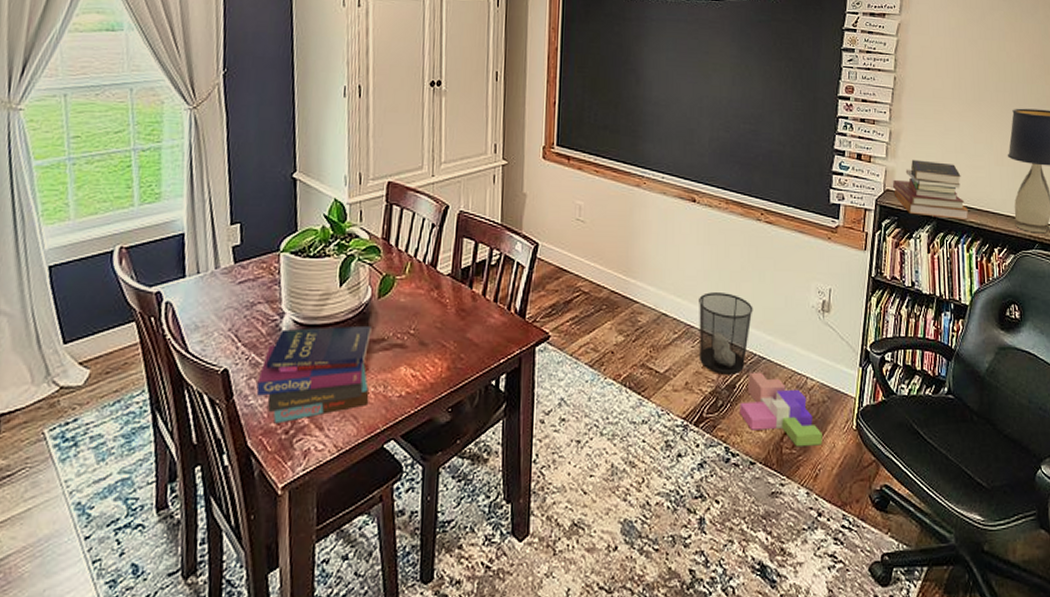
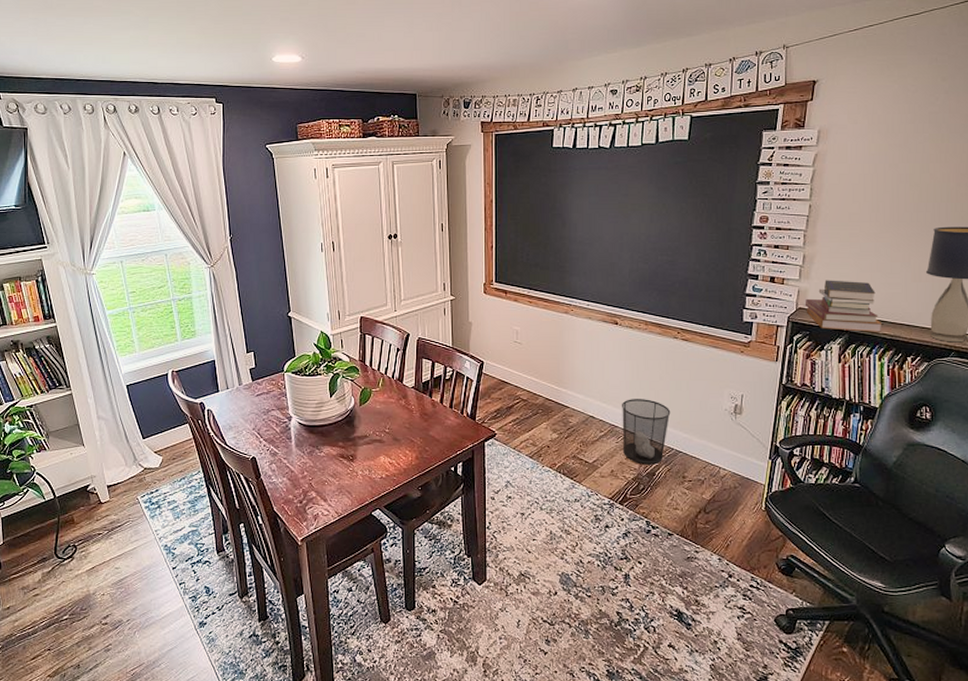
books: present [256,325,372,424] -> none [276,426,359,496]
toy blocks: present [740,372,823,447] -> none [659,463,734,523]

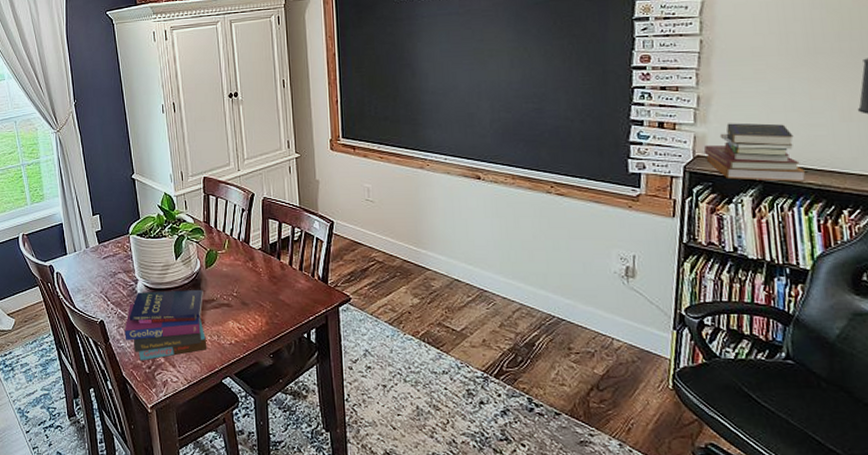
books: none [276,426,359,496] -> present [124,289,207,361]
waste bin: present [622,399,671,465] -> none [491,260,549,334]

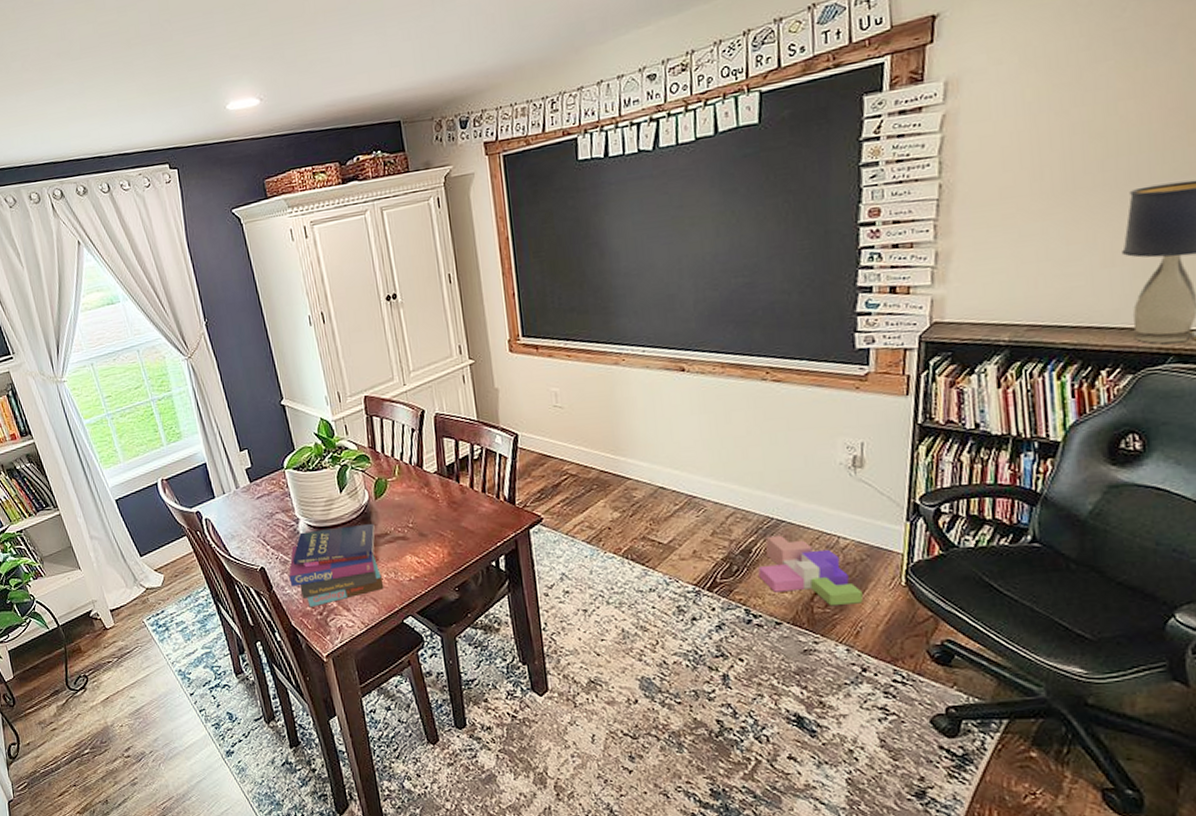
toy blocks: none [540,332,634,403] -> present [758,535,863,607]
books: present [703,123,806,182] -> none [942,277,1060,346]

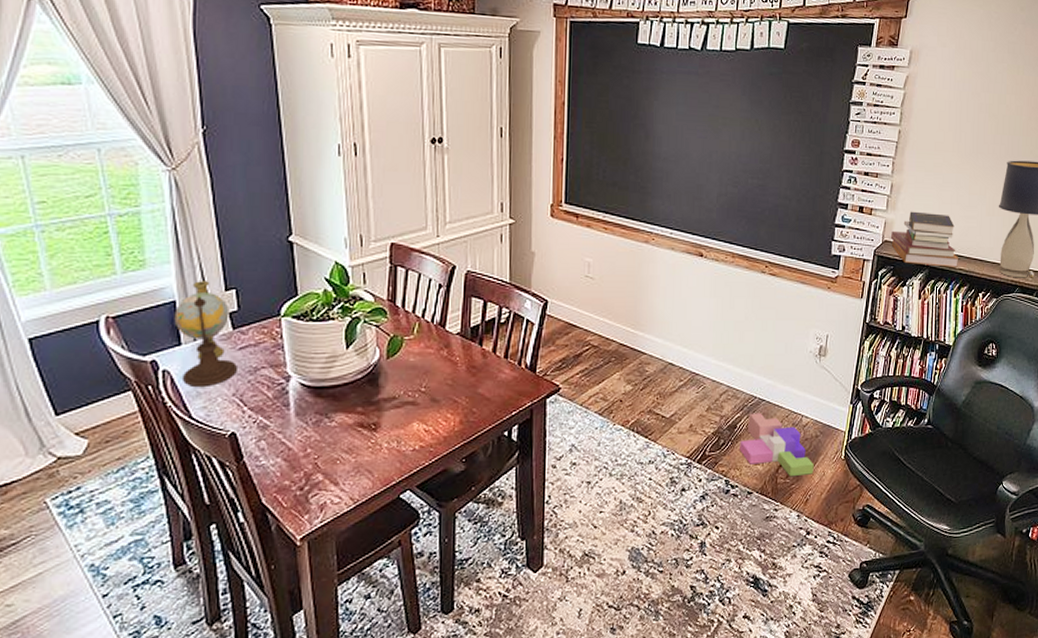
globe: none [206,445,258,531] -> present [174,281,237,387]
books: present [289,523,384,608] -> none [267,385,383,482]
books: none [942,277,1060,346] -> present [890,211,959,267]

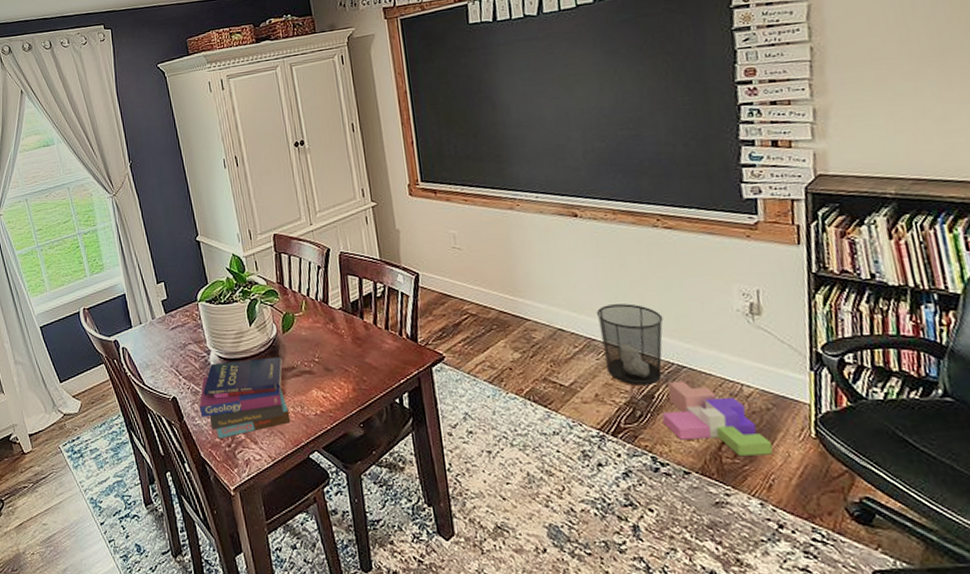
globe: present [174,281,237,387] -> none [125,277,172,360]
books: none [267,385,383,482] -> present [199,356,291,439]
waste bin: none [703,342,755,417] -> present [597,304,663,385]
books: present [890,211,959,267] -> none [825,133,946,198]

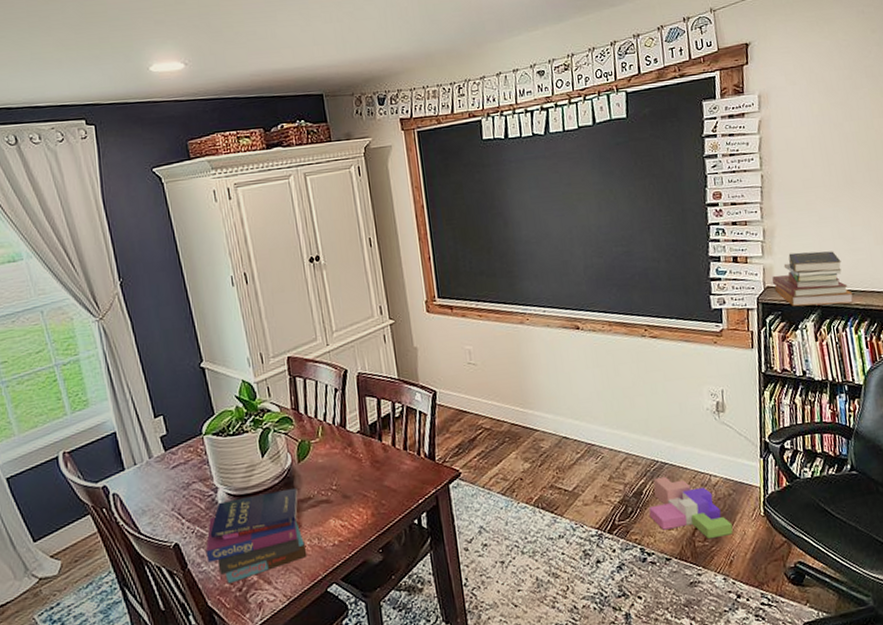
waste bin: present [597,304,663,385] -> none [596,409,650,484]
books: none [825,133,946,198] -> present [772,251,853,307]

